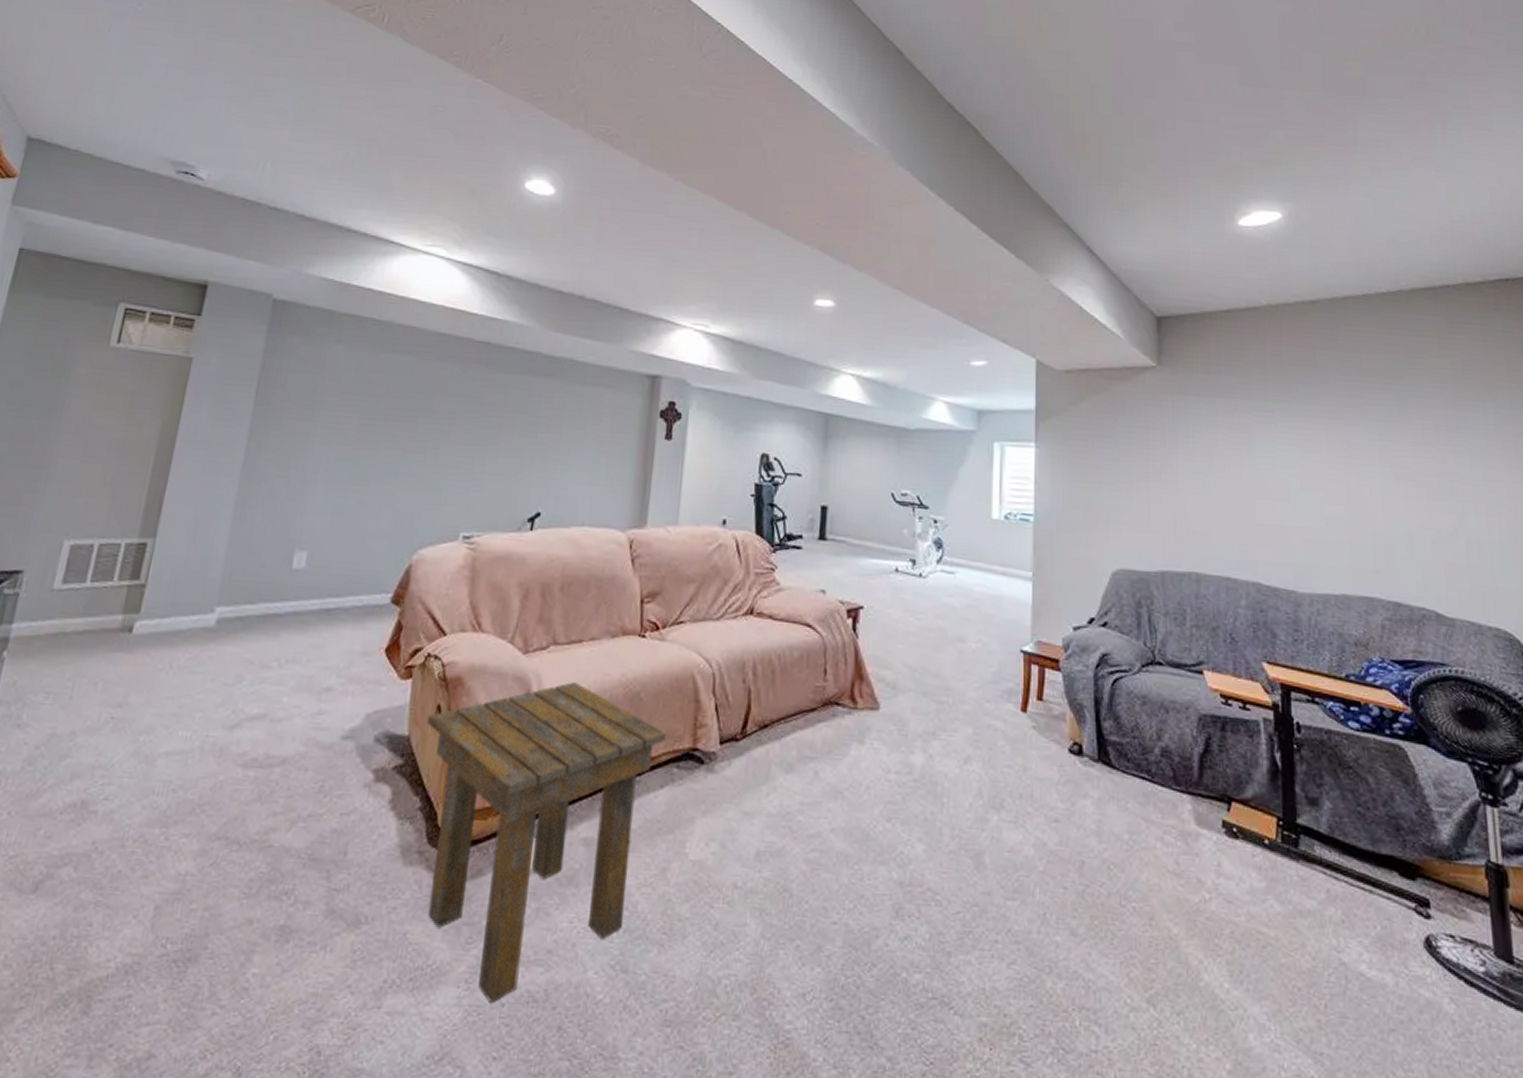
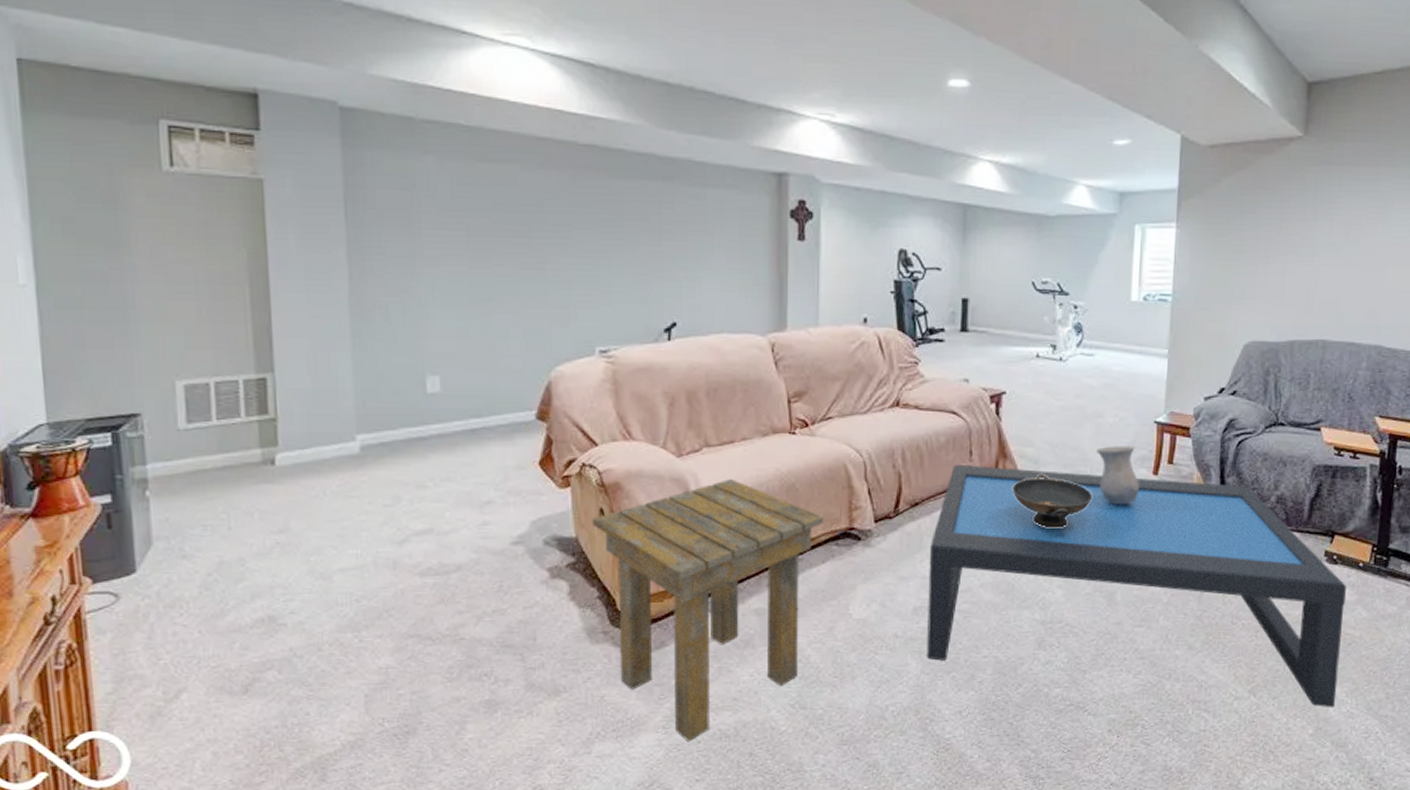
coffee table: none [768,683,1256,1035] -> present [927,464,1347,708]
decorative bowl: none [868,702,956,768] -> present [1012,475,1093,528]
vase: none [959,675,1008,744] -> present [1096,446,1140,504]

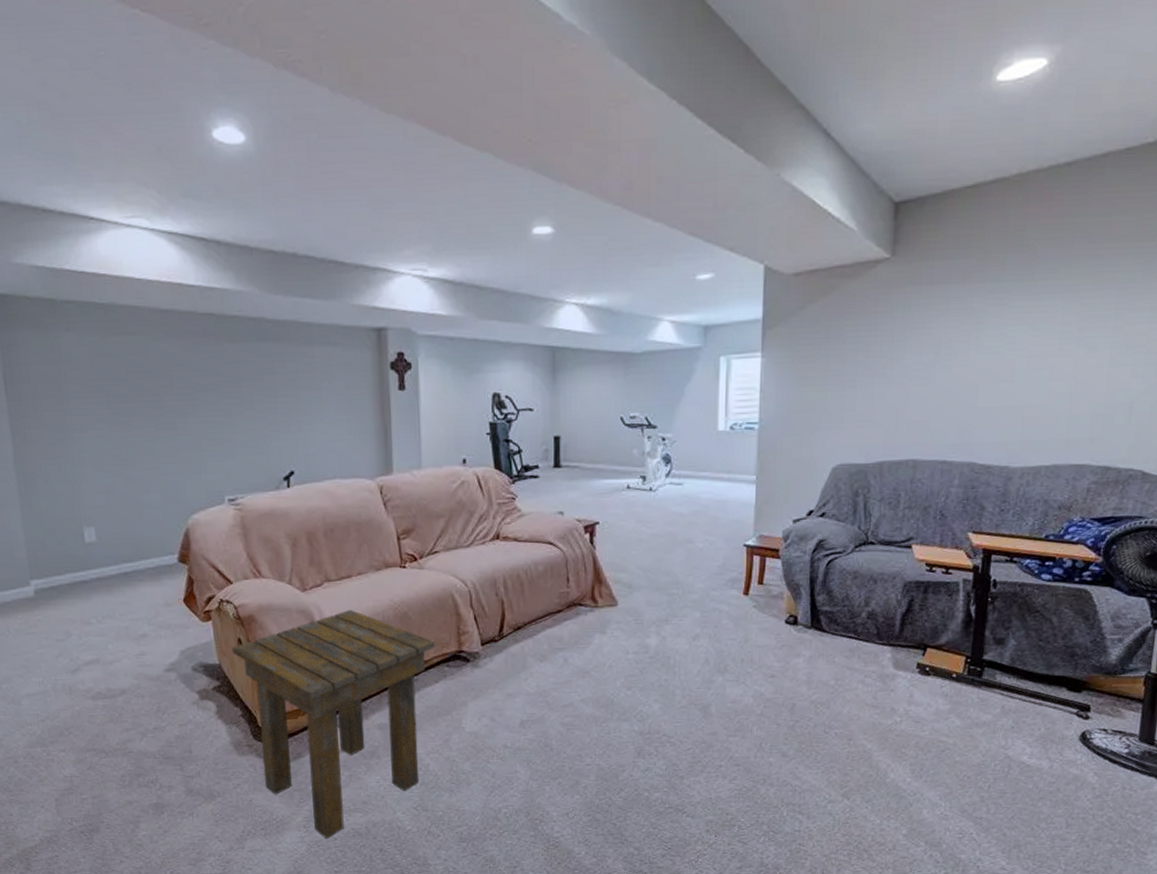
coffee table: present [927,464,1347,708] -> none [533,590,940,811]
decorative bowl: present [1012,475,1093,528] -> none [608,598,686,647]
vase: present [1096,446,1140,504] -> none [688,569,731,624]

